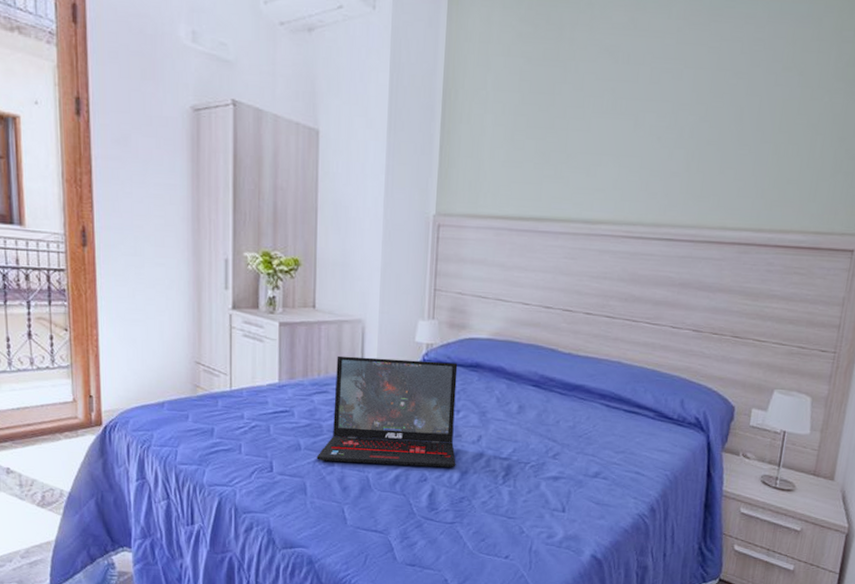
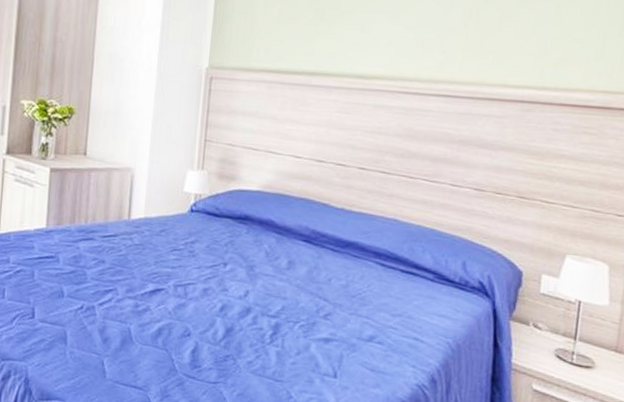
laptop: present [316,355,458,468] -> none [78,203,226,324]

